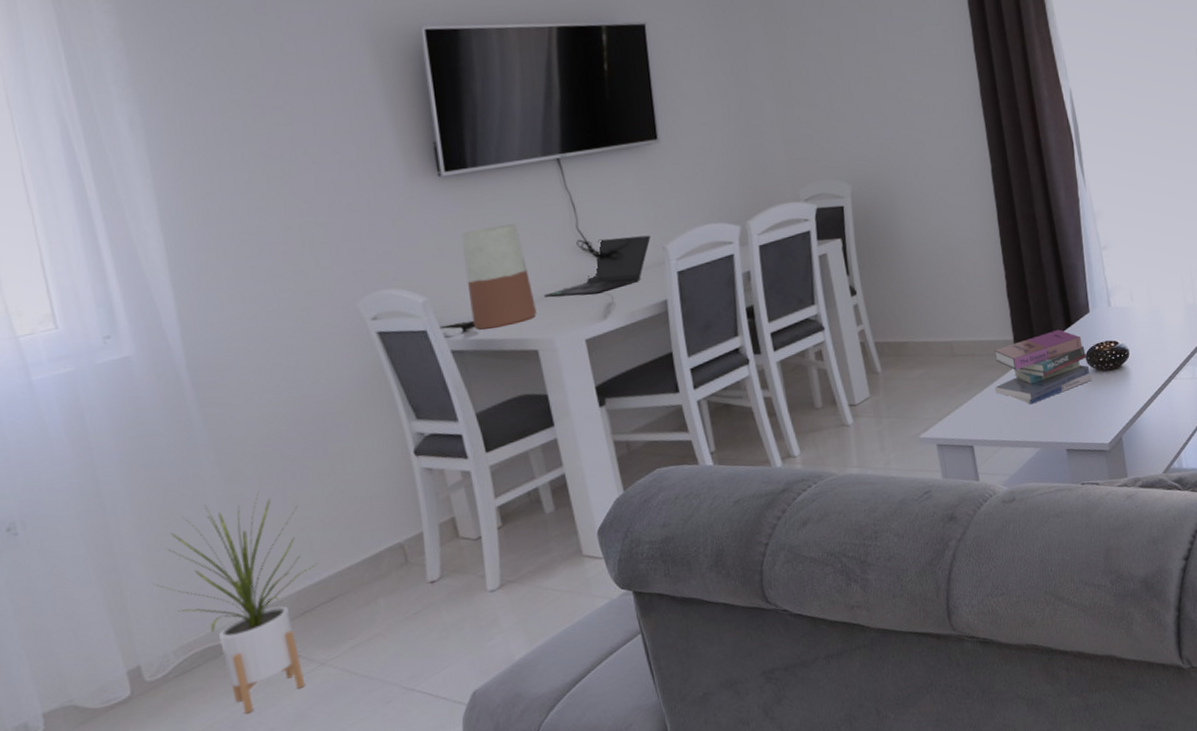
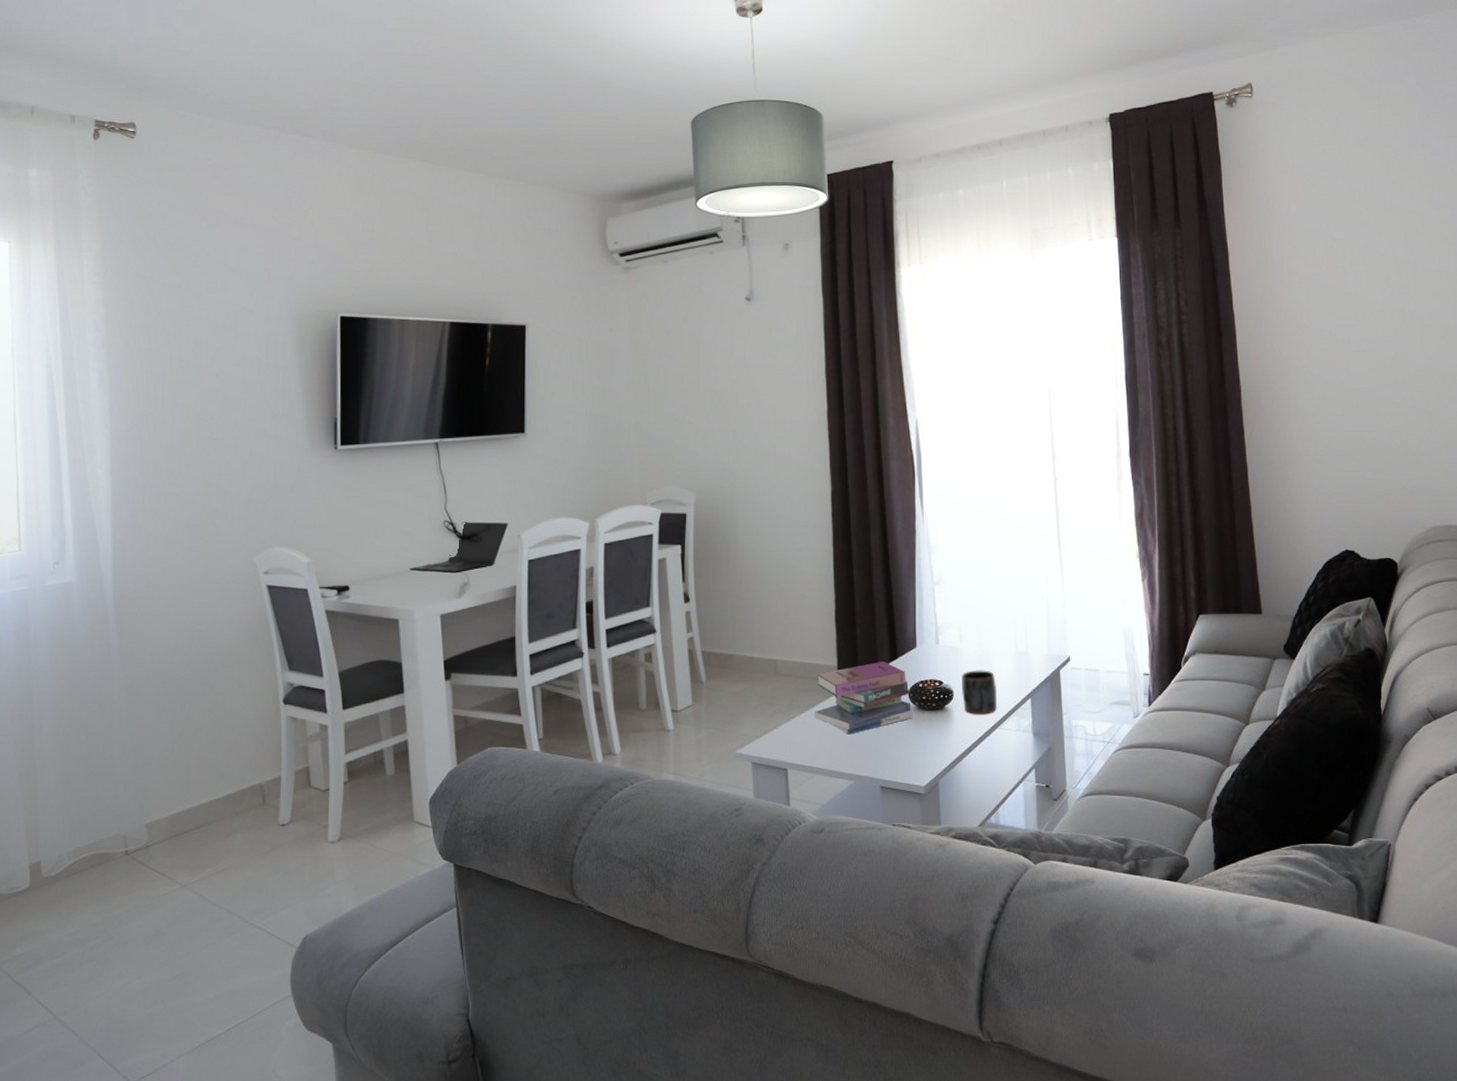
house plant: present [153,492,318,714] -> none [60,718,192,921]
vase: present [460,224,537,330] -> none [346,499,402,594]
mug: none [1135,325,1171,369] -> present [962,670,997,715]

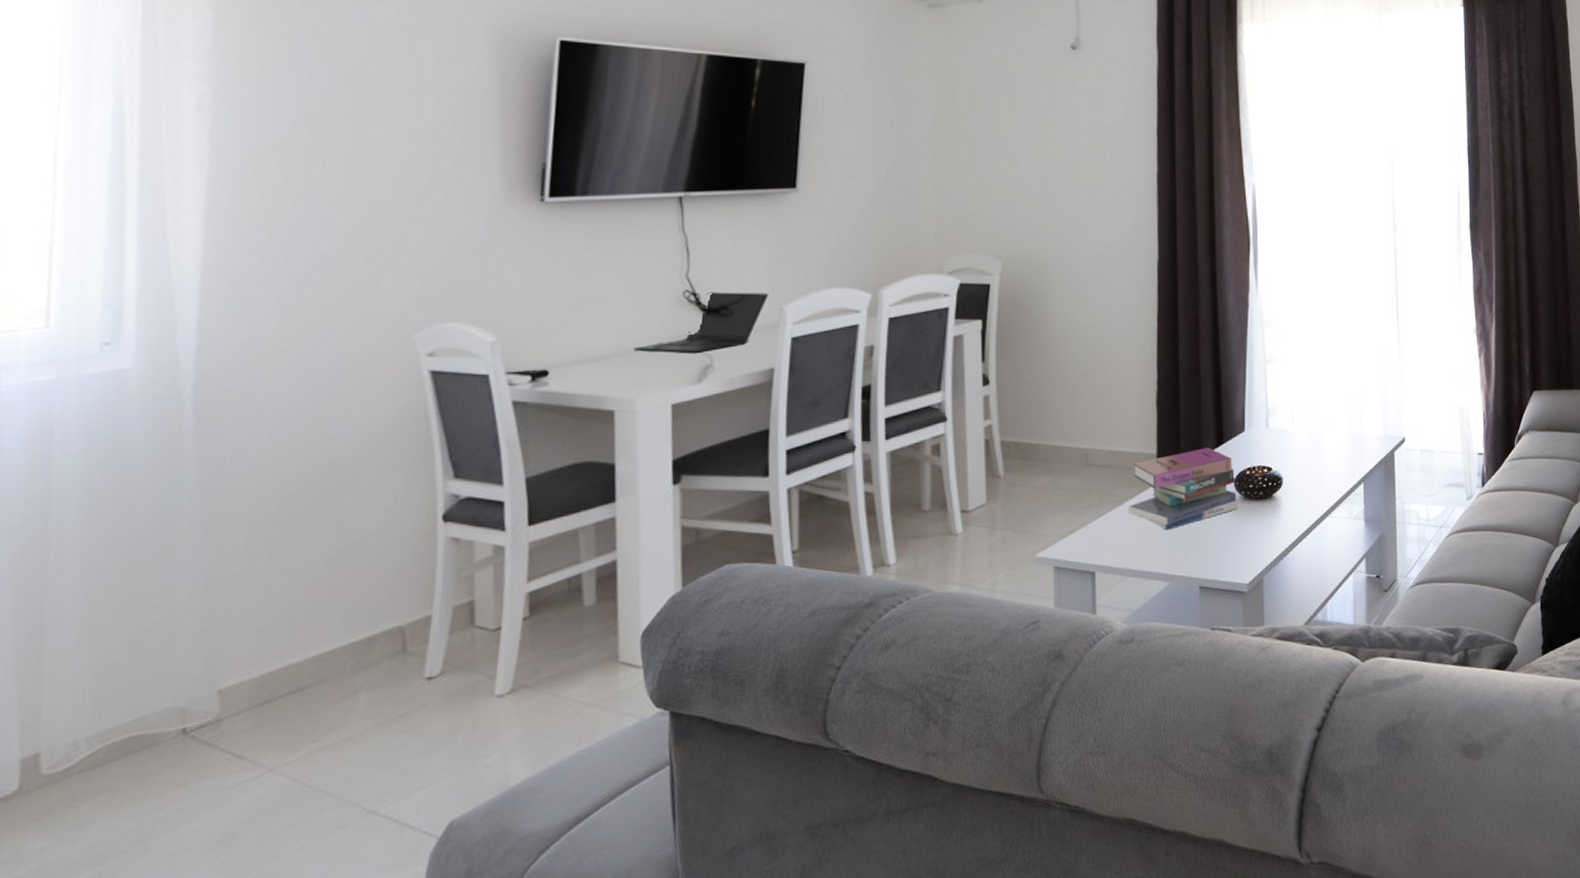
mug: present [962,670,997,715] -> none [1292,454,1328,503]

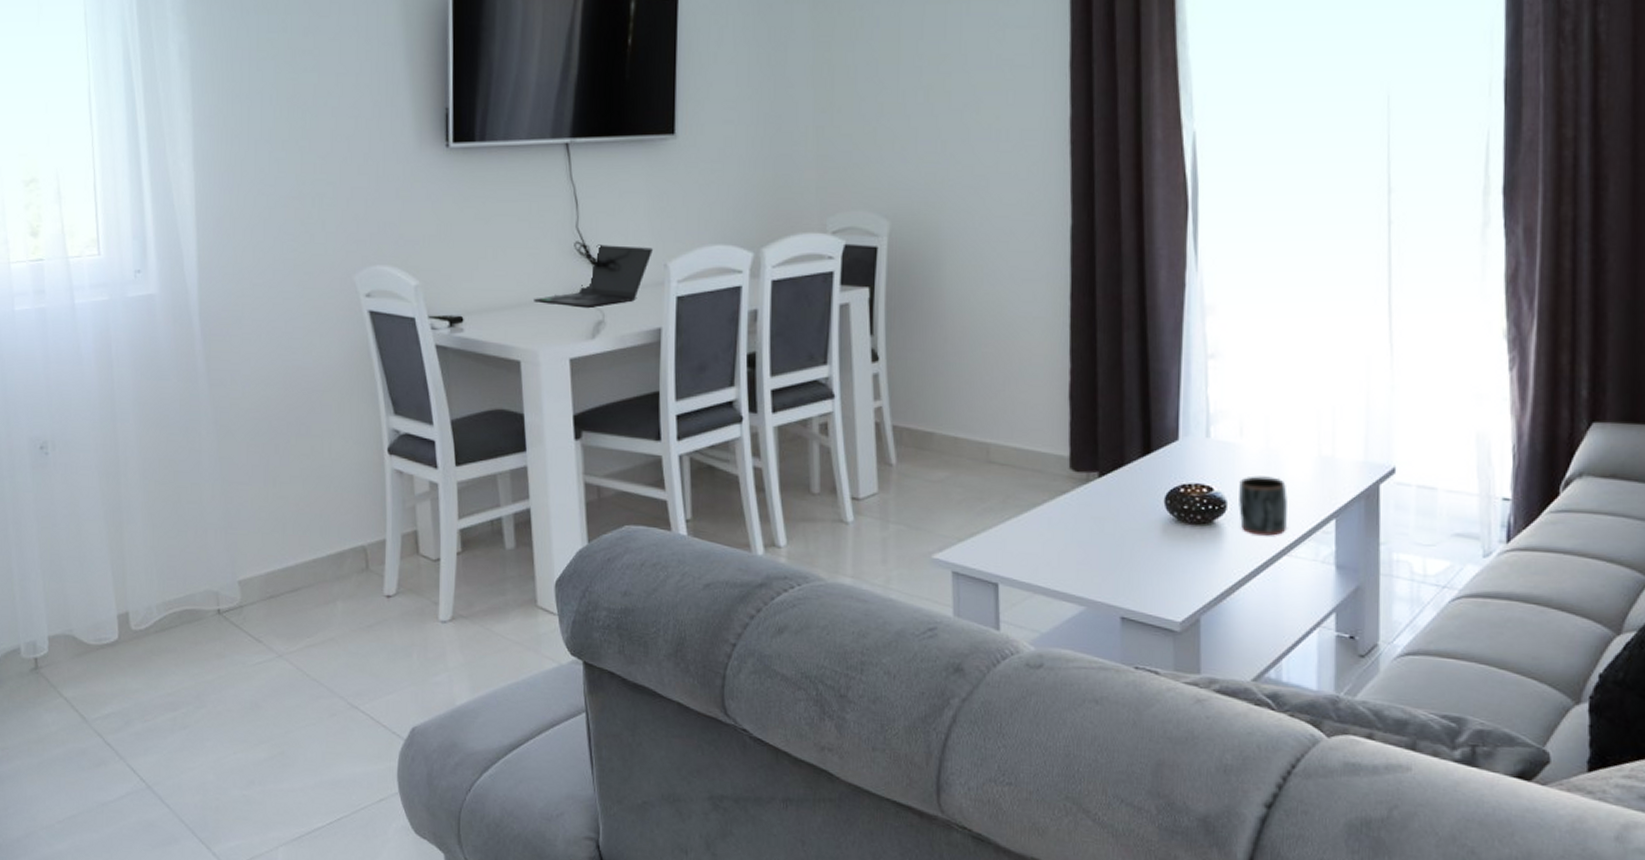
books: present [1129,448,1238,530] -> none [1036,455,1169,547]
mug: none [1292,454,1328,503] -> present [1239,476,1288,536]

